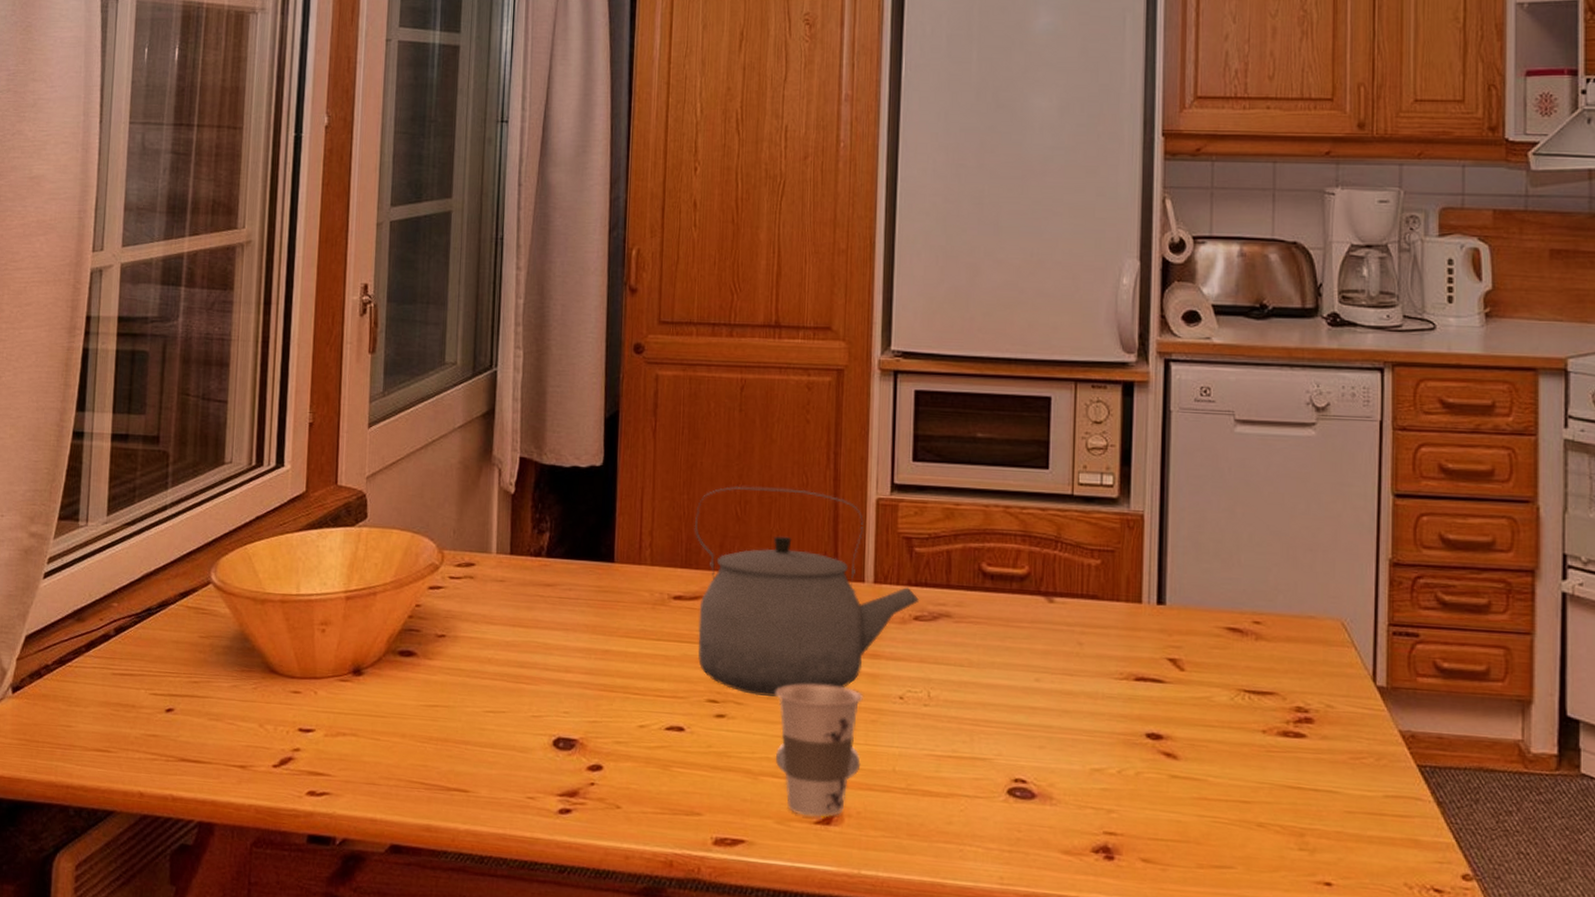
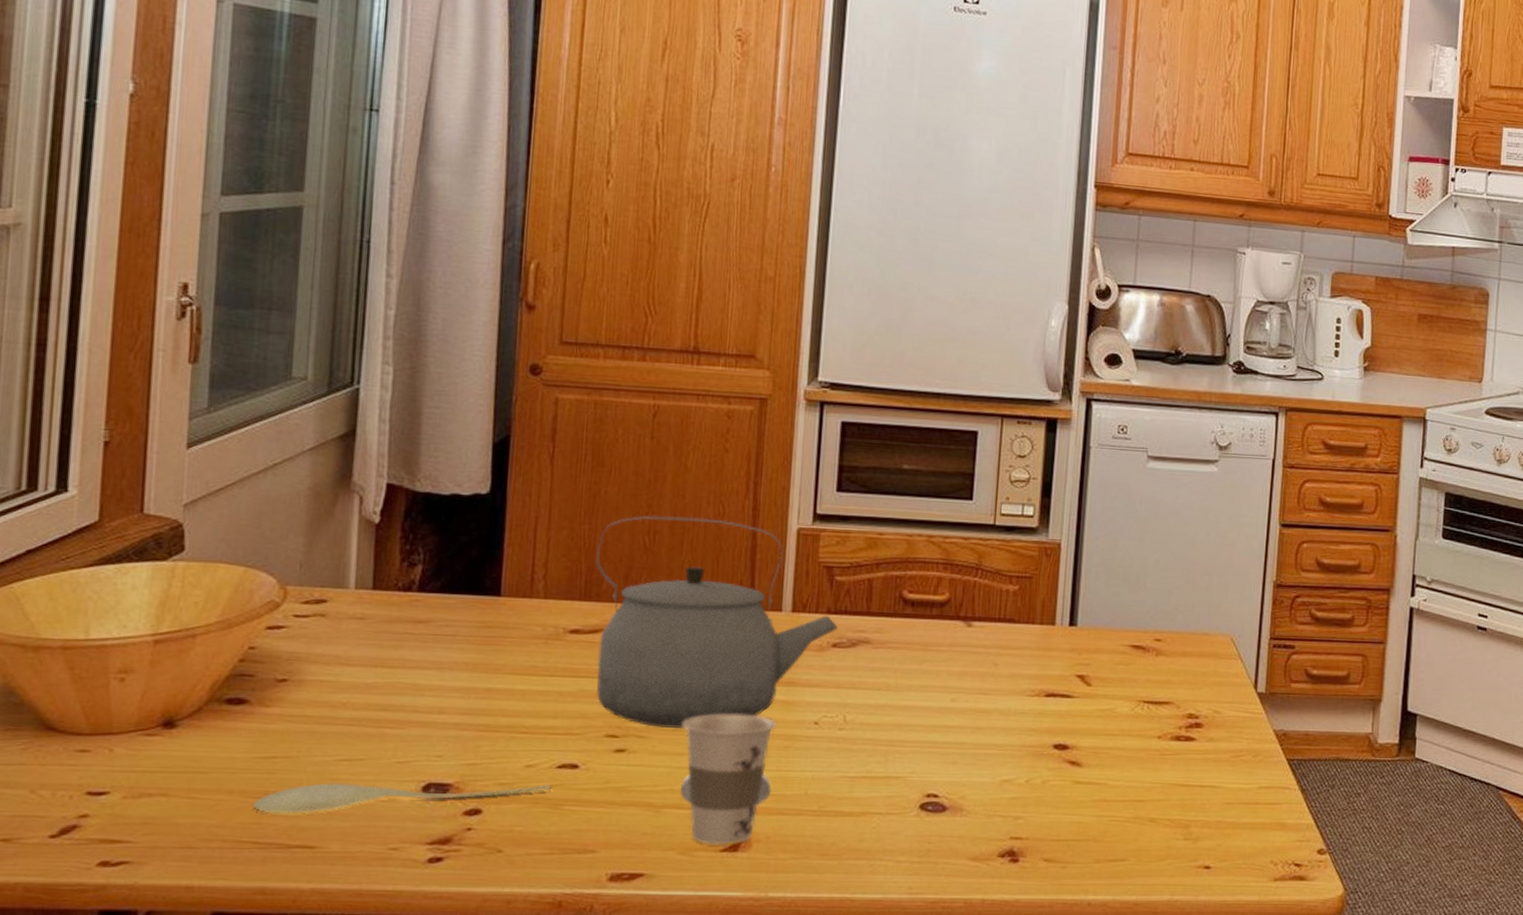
spoon: none [421,732,662,760] -> present [253,783,553,814]

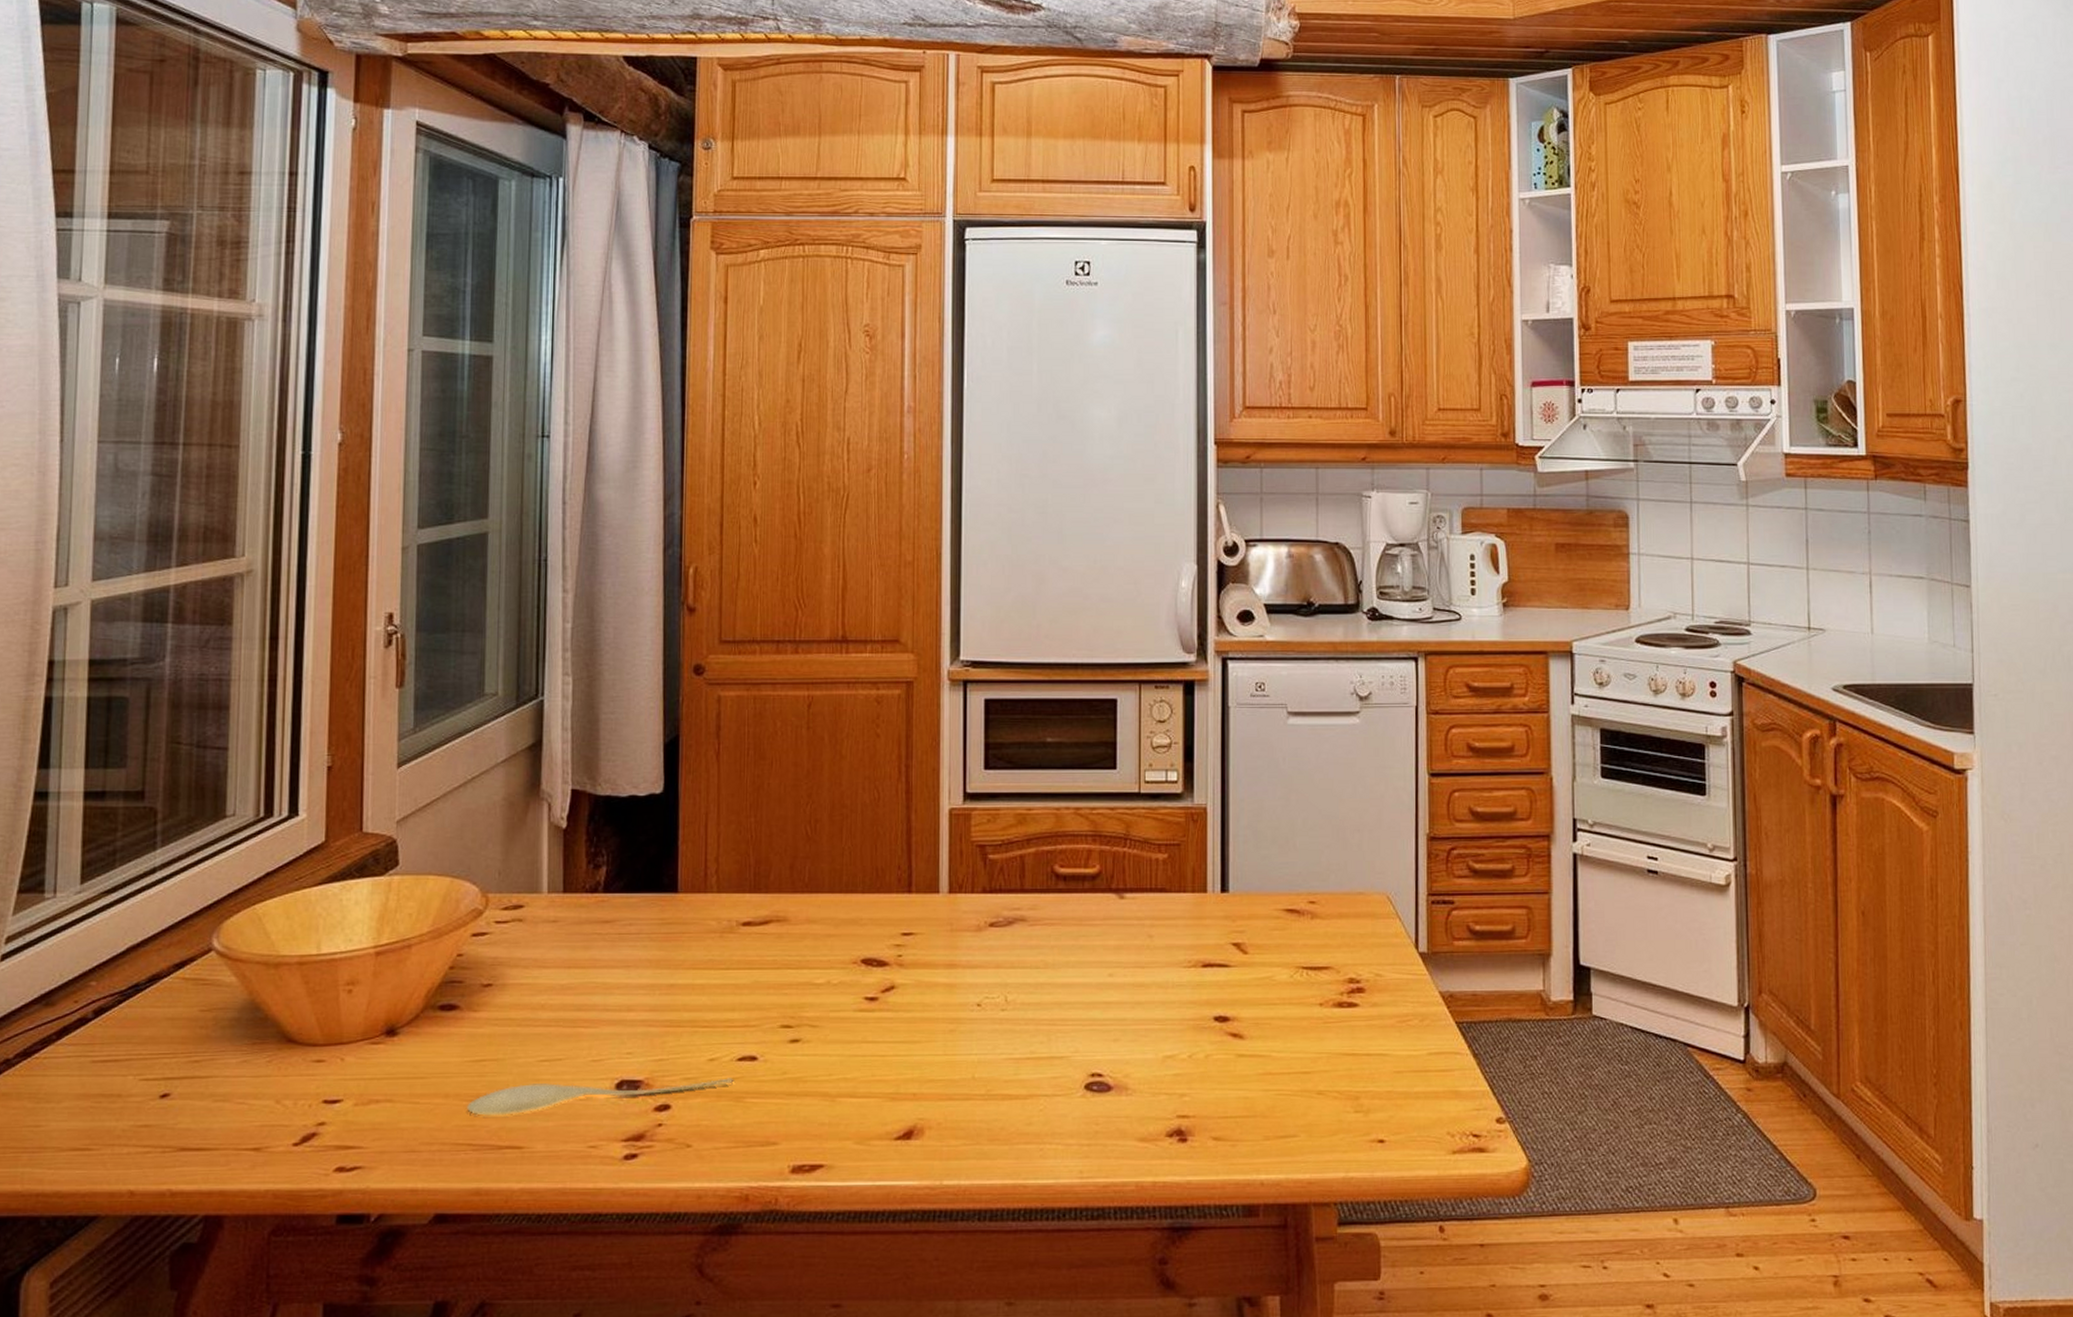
tea kettle: present [595,515,839,729] -> none [762,804,995,1017]
cup: present [680,713,776,845] -> none [851,999,941,1133]

